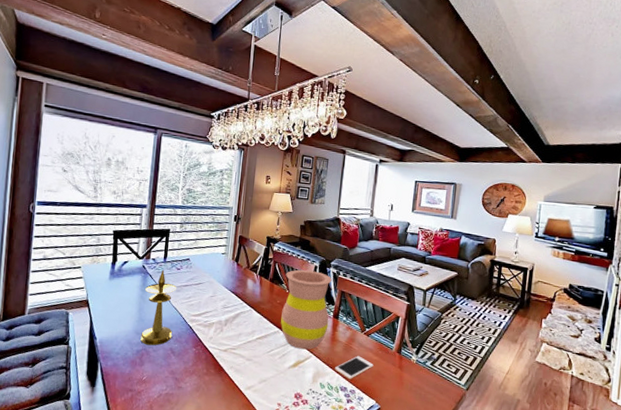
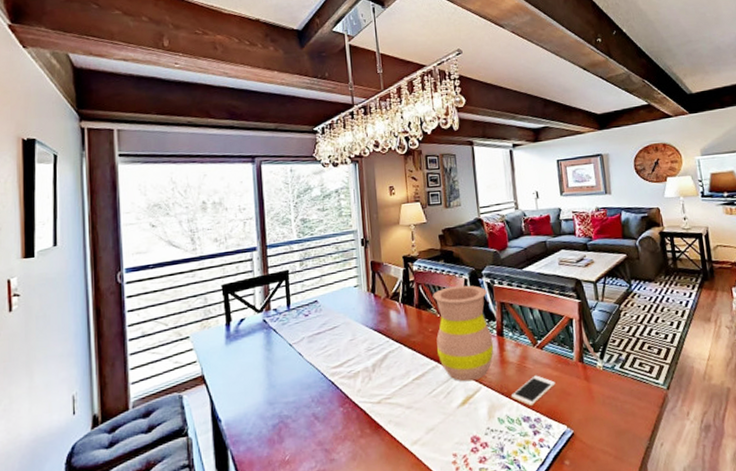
candlestick: present [140,269,177,346] -> none [271,319,313,416]

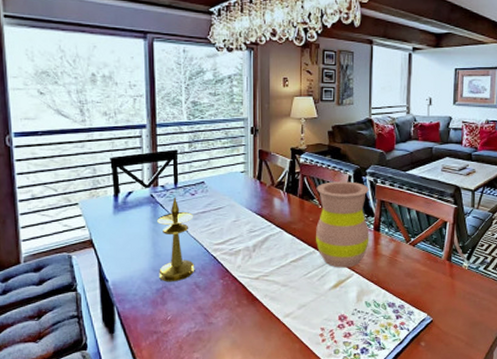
candlestick: none [271,319,313,416] -> present [157,197,195,282]
cell phone: present [510,375,556,407] -> none [379,268,422,295]

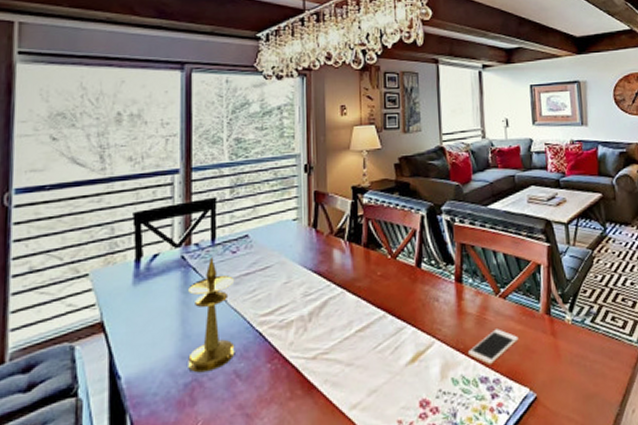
vase: present [316,181,369,268] -> none [384,222,451,335]
cell phone: none [379,268,422,295] -> present [467,329,519,366]

